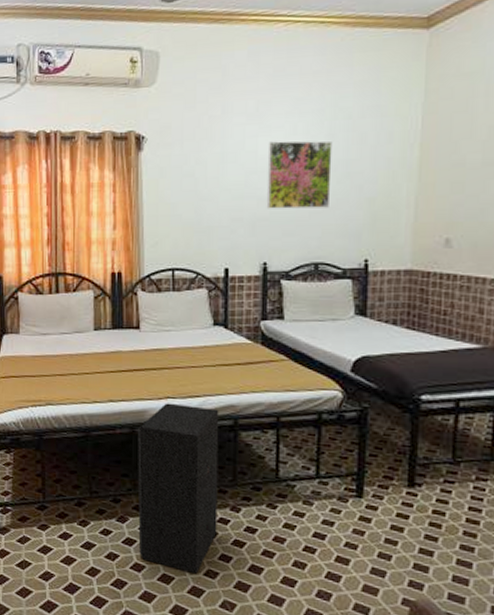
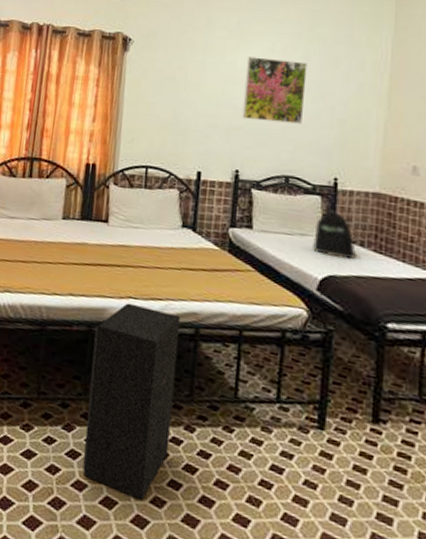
backpack: none [345,291,390,339] -> present [313,208,358,260]

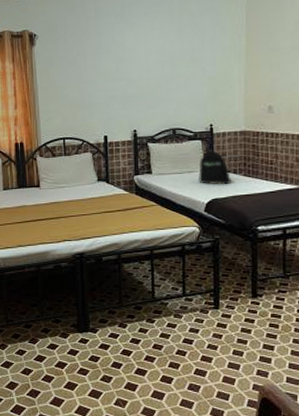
speaker: present [83,303,181,500] -> none [43,245,109,380]
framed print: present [242,56,308,124] -> none [132,34,182,88]

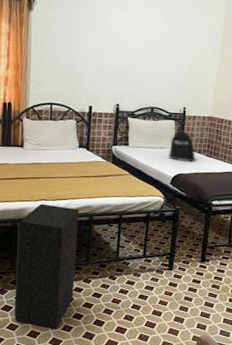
speaker: none [43,245,109,380] -> present [14,204,80,329]

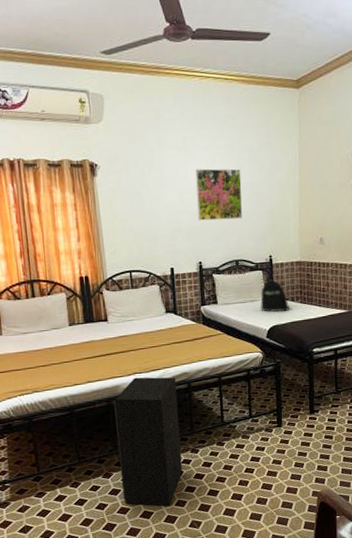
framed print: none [121,17,168,69] -> present [195,168,242,221]

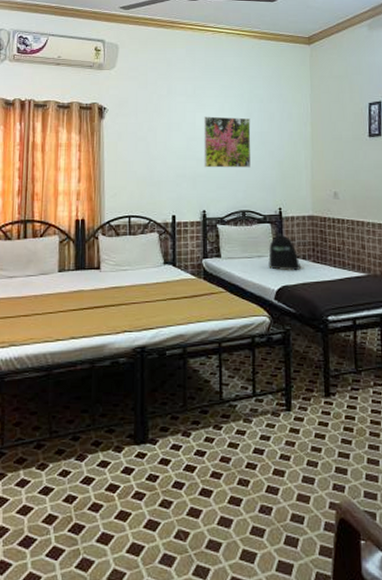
speaker: present [114,377,183,506] -> none [96,336,170,506]

